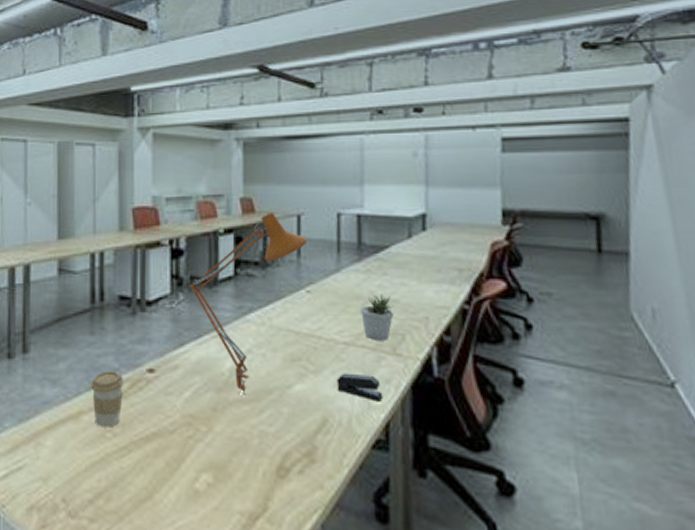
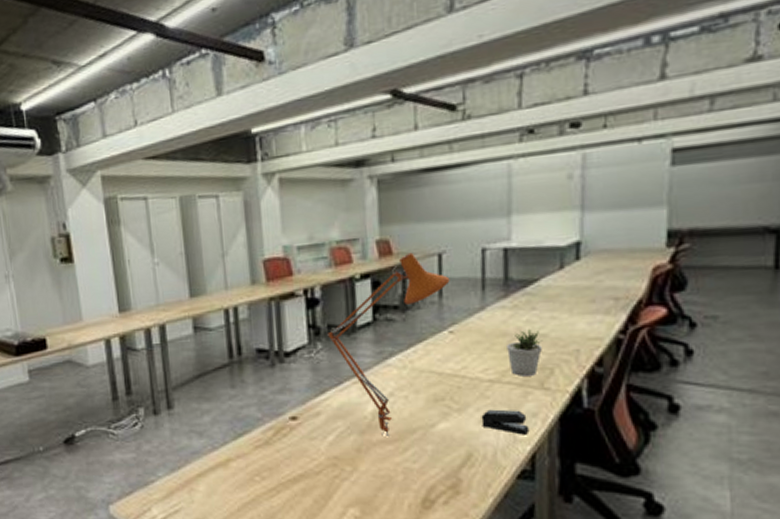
coffee cup: present [91,371,125,428] -> none [236,421,269,472]

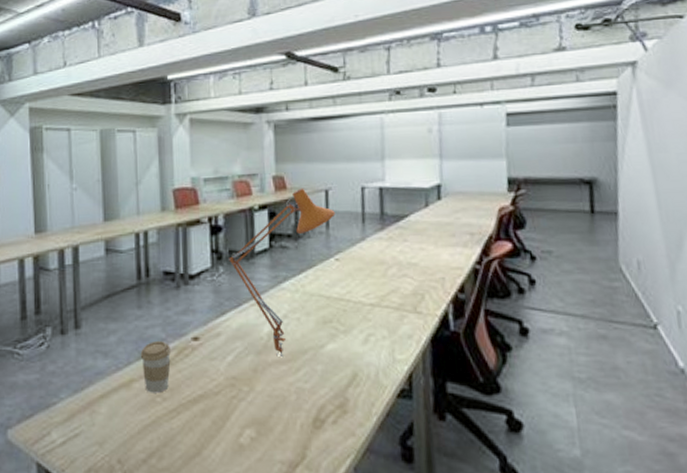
coffee cup: none [236,421,269,472] -> present [140,341,172,393]
stapler: present [481,409,530,435] -> none [364,331,406,356]
potted plant: present [507,329,543,376] -> none [384,259,414,301]

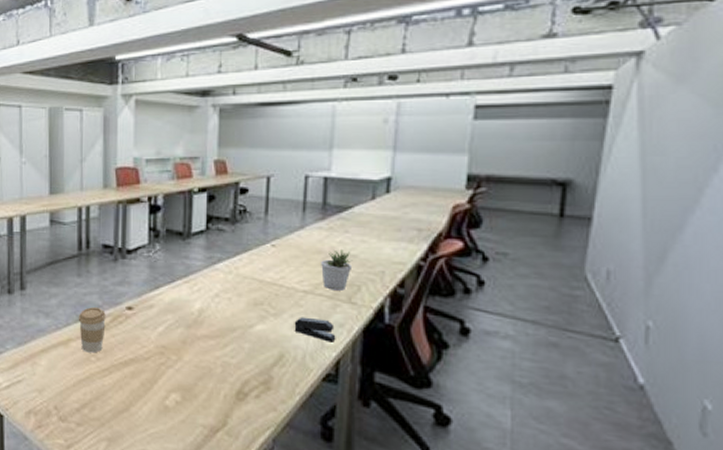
desk lamp: present [229,188,336,357] -> none [166,173,276,332]
stapler: none [364,331,406,356] -> present [294,317,336,343]
potted plant: none [384,259,414,301] -> present [321,250,353,291]

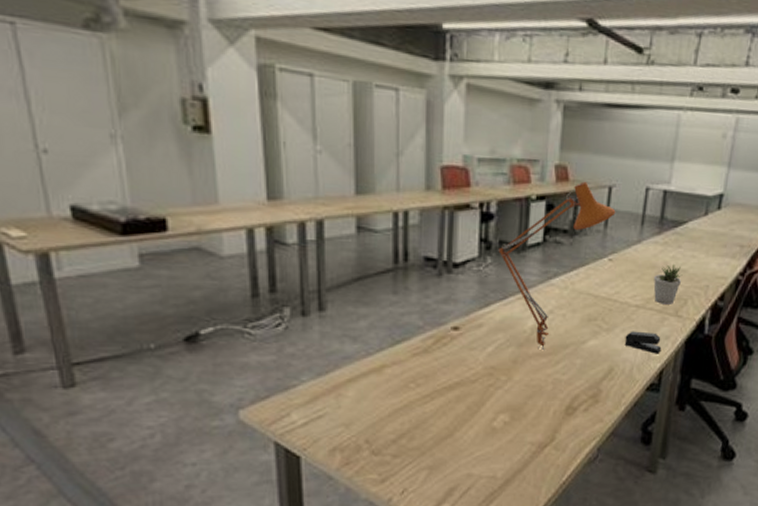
coffee cup: present [78,307,107,353] -> none [394,329,429,379]
desk lamp: none [166,173,276,332] -> present [498,181,616,350]

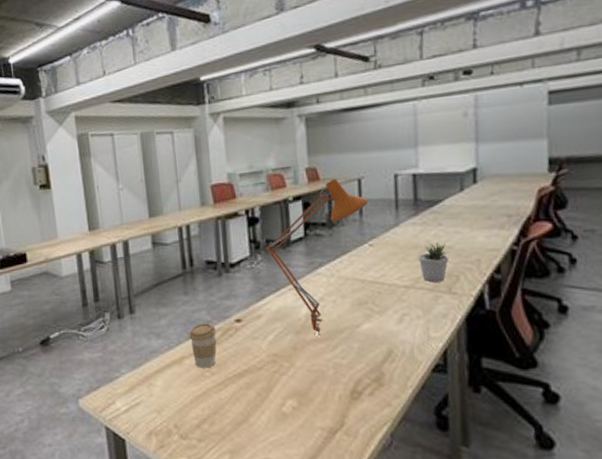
coffee cup: none [394,329,429,379] -> present [189,323,217,368]
stapler: present [624,331,662,354] -> none [399,311,441,334]

